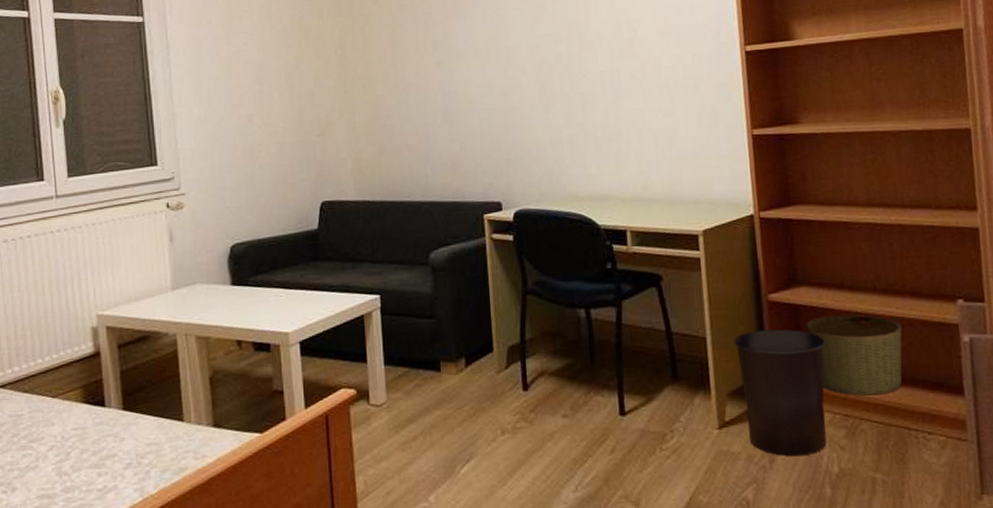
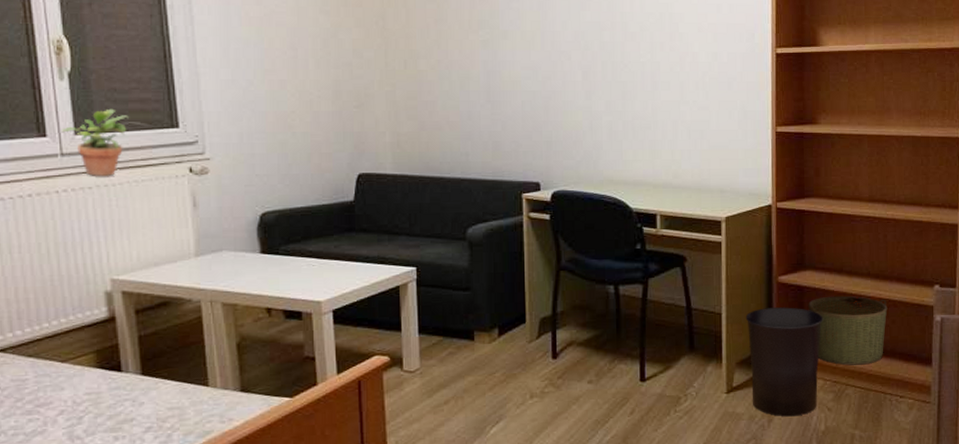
potted plant: none [56,151,115,216] -> present [61,108,130,176]

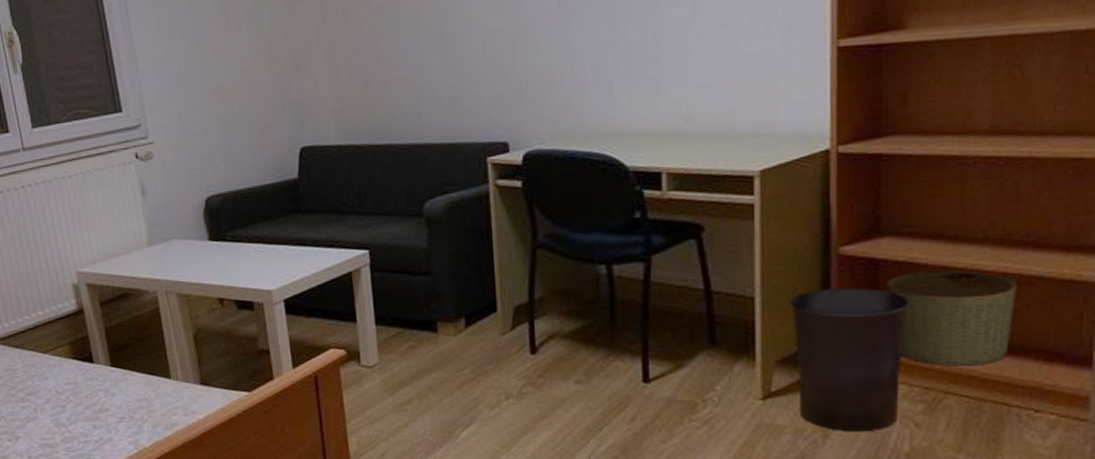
potted plant: present [61,108,130,176] -> none [20,98,78,169]

